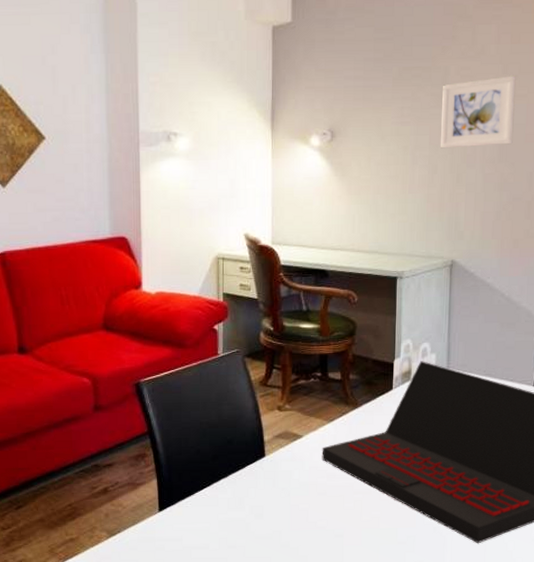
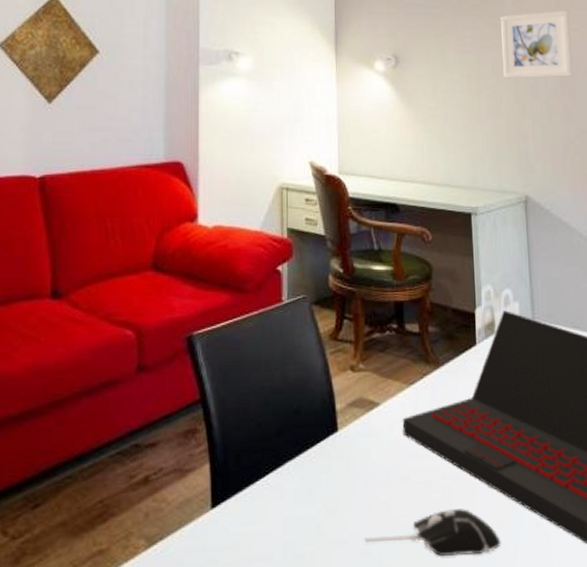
computer mouse: none [286,516,402,549] -> present [365,509,501,556]

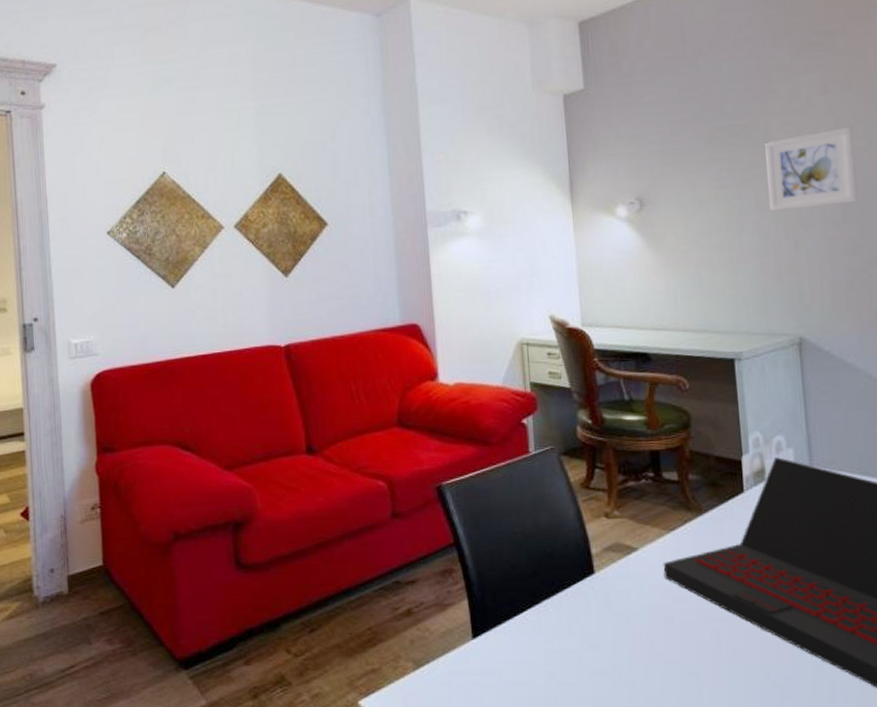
computer mouse: present [365,509,501,556] -> none [628,649,777,692]

